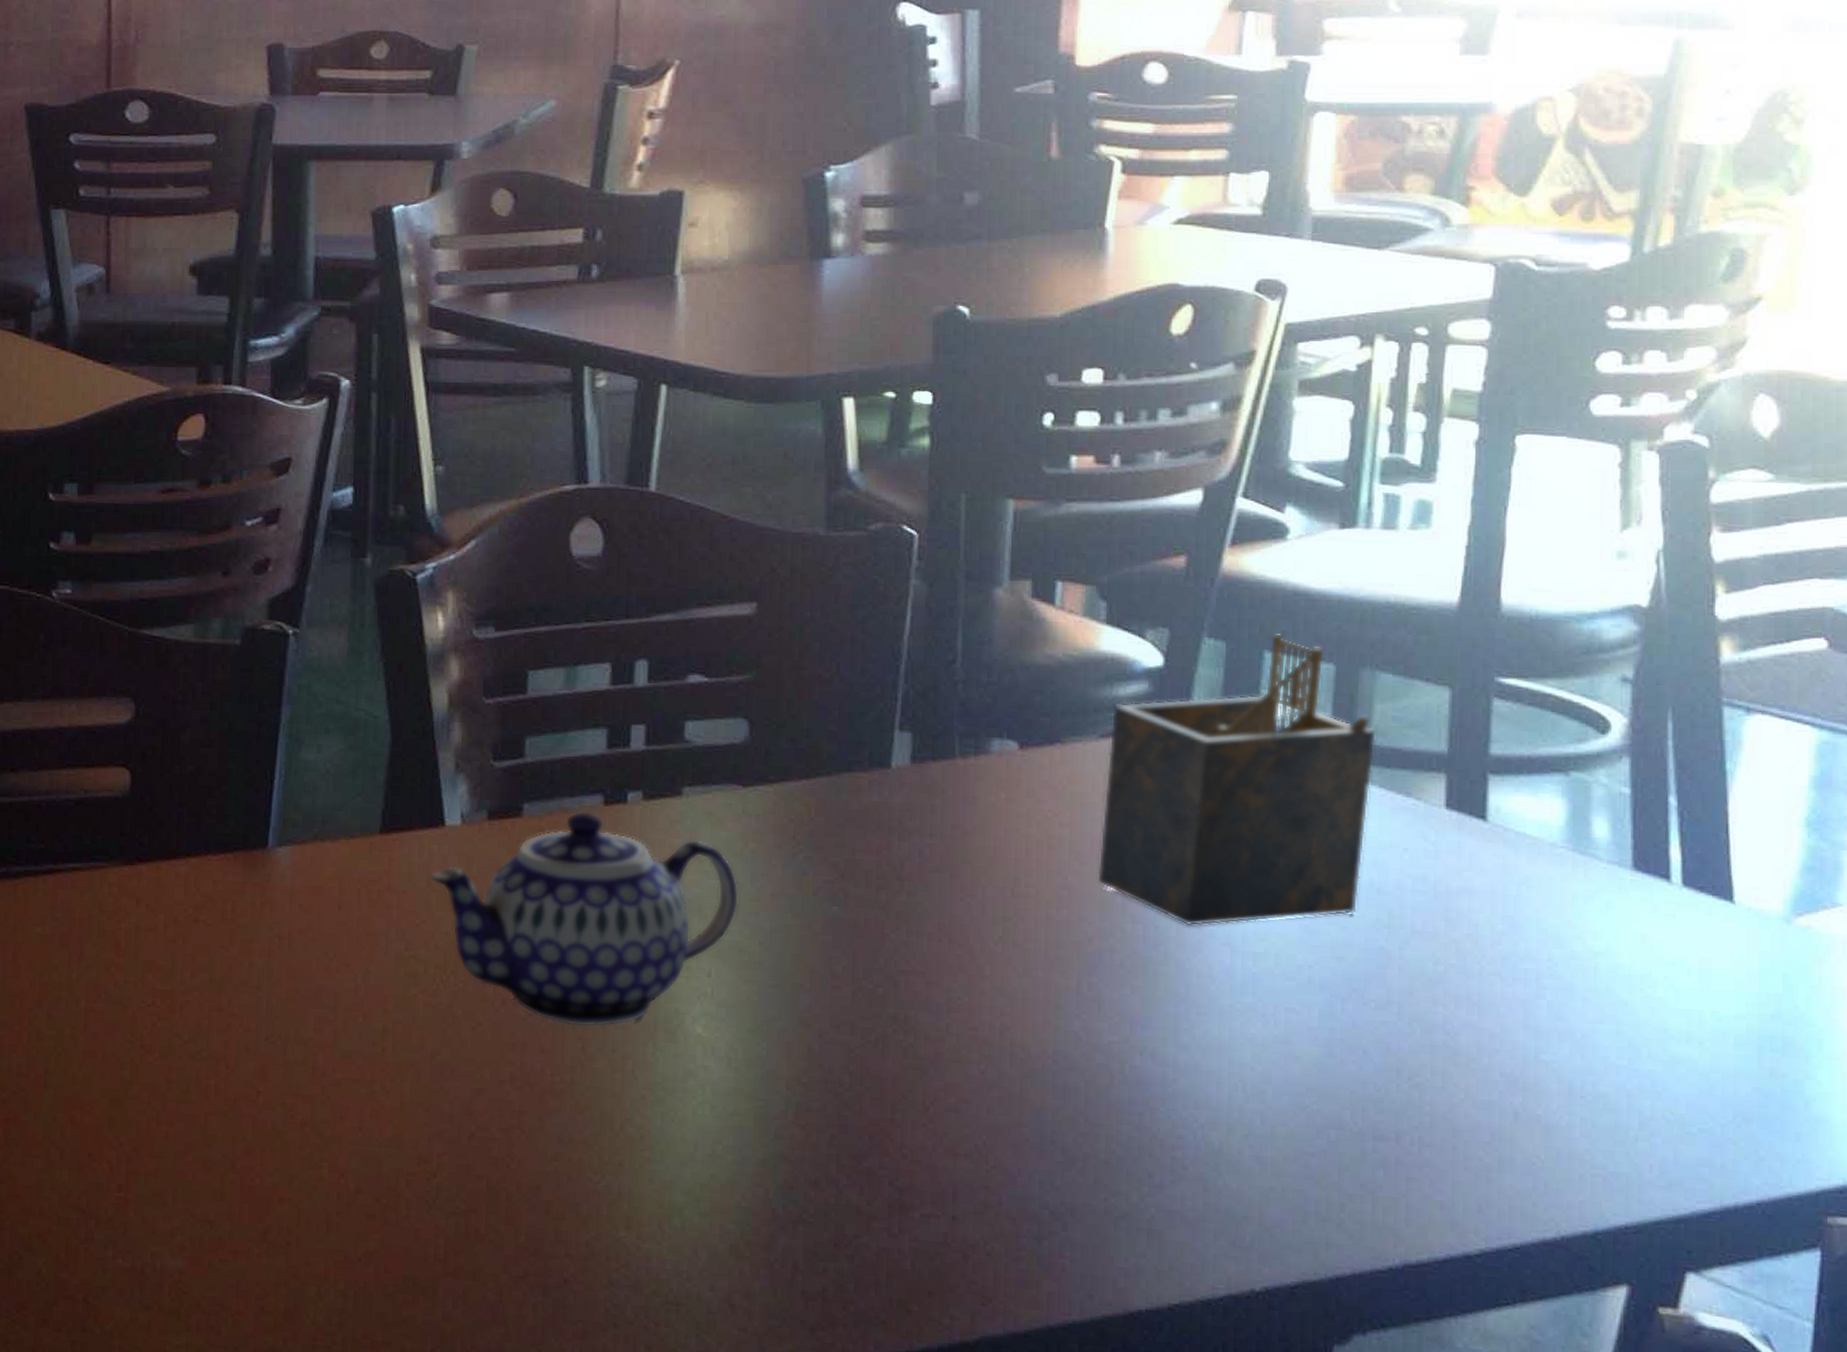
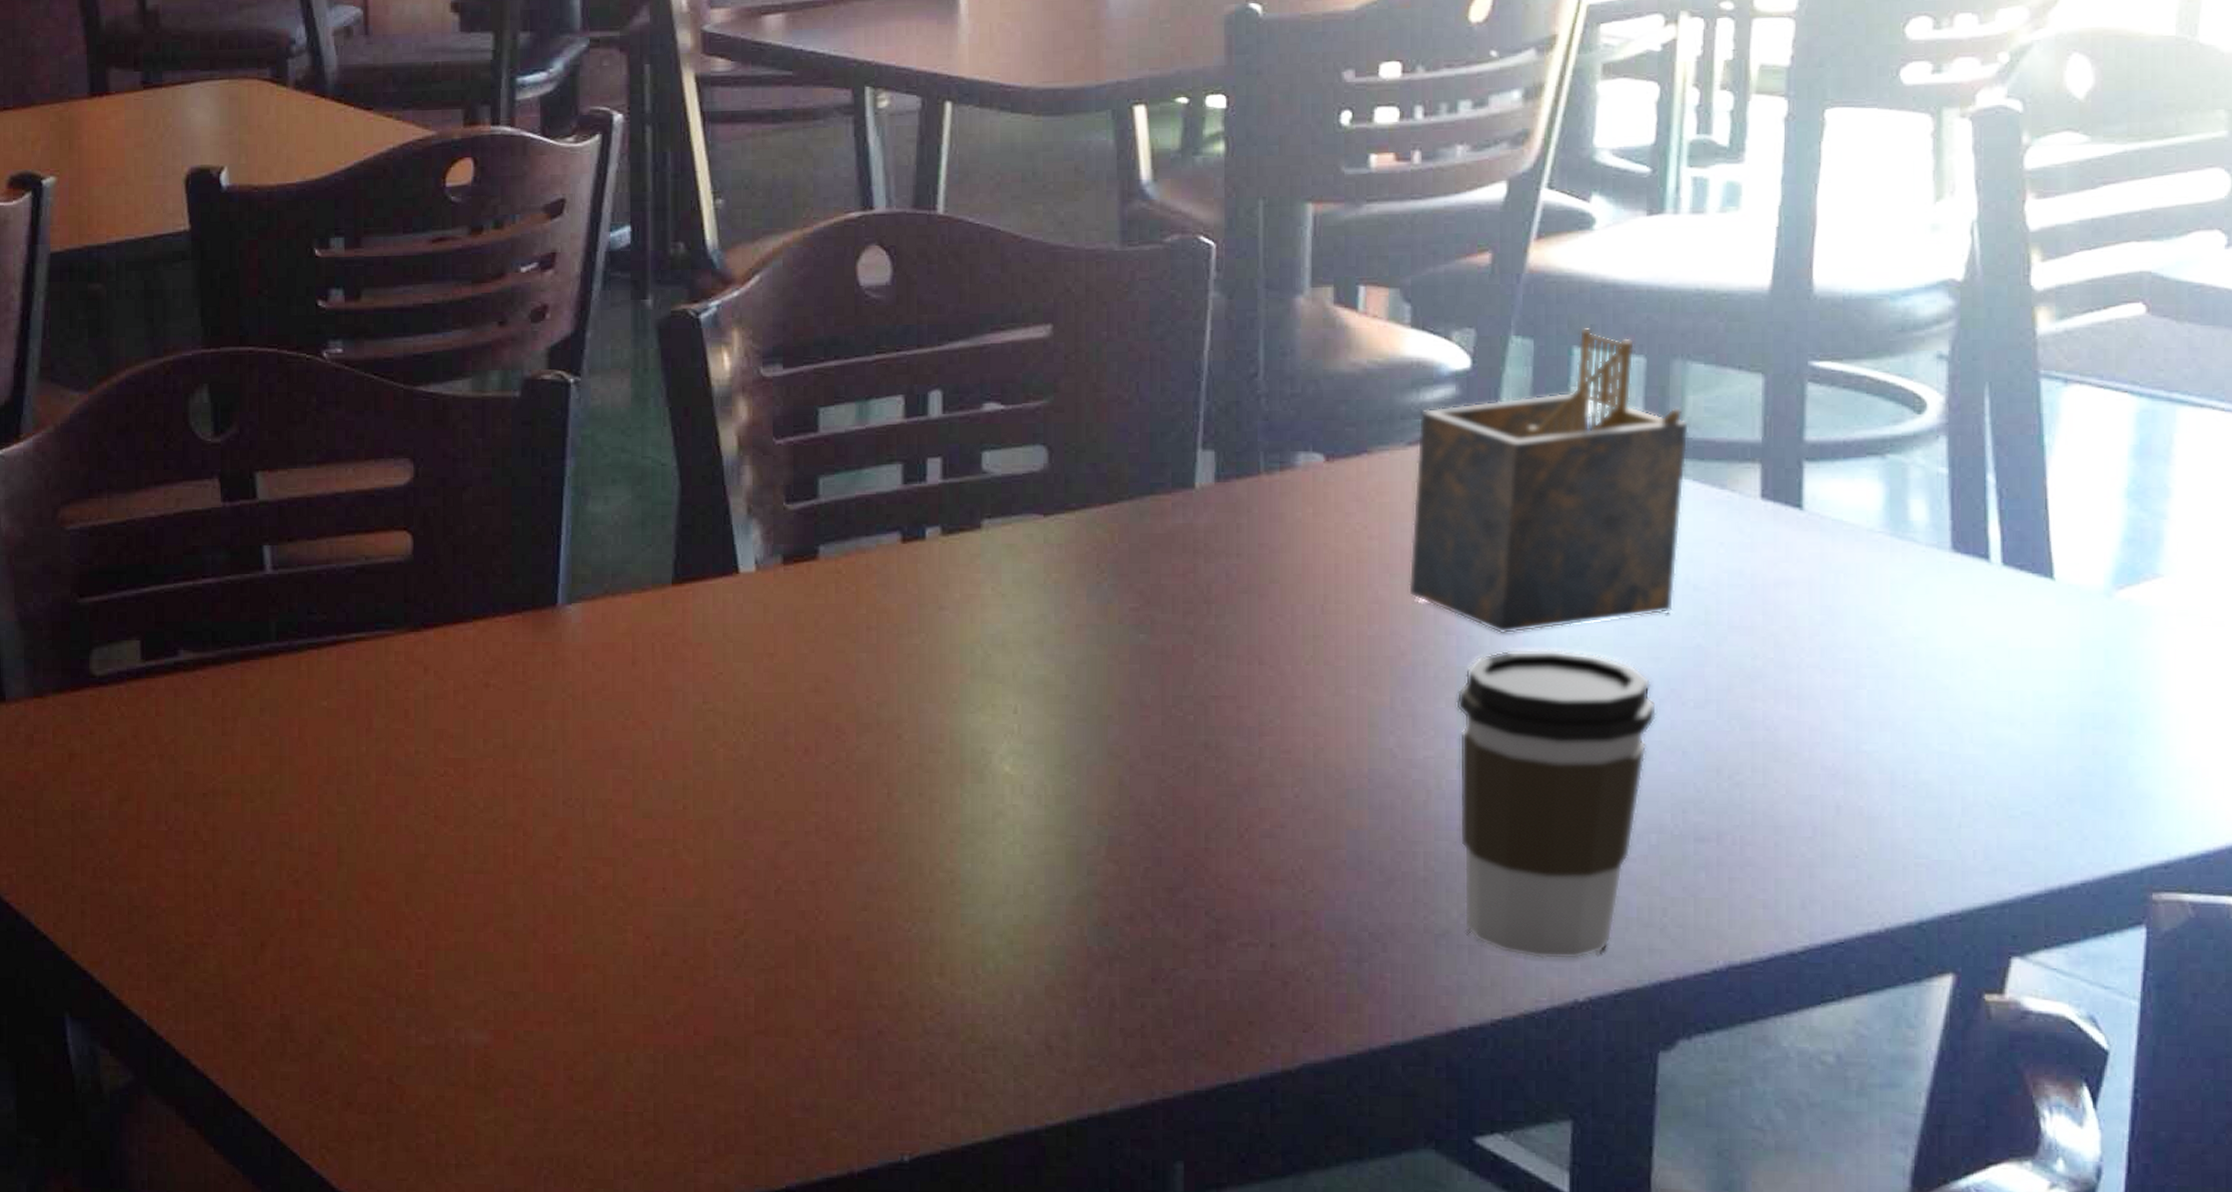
teapot: present [429,810,740,1028] -> none [725,549,1044,773]
coffee cup: none [1141,940,1338,1250] -> present [1456,648,1656,960]

